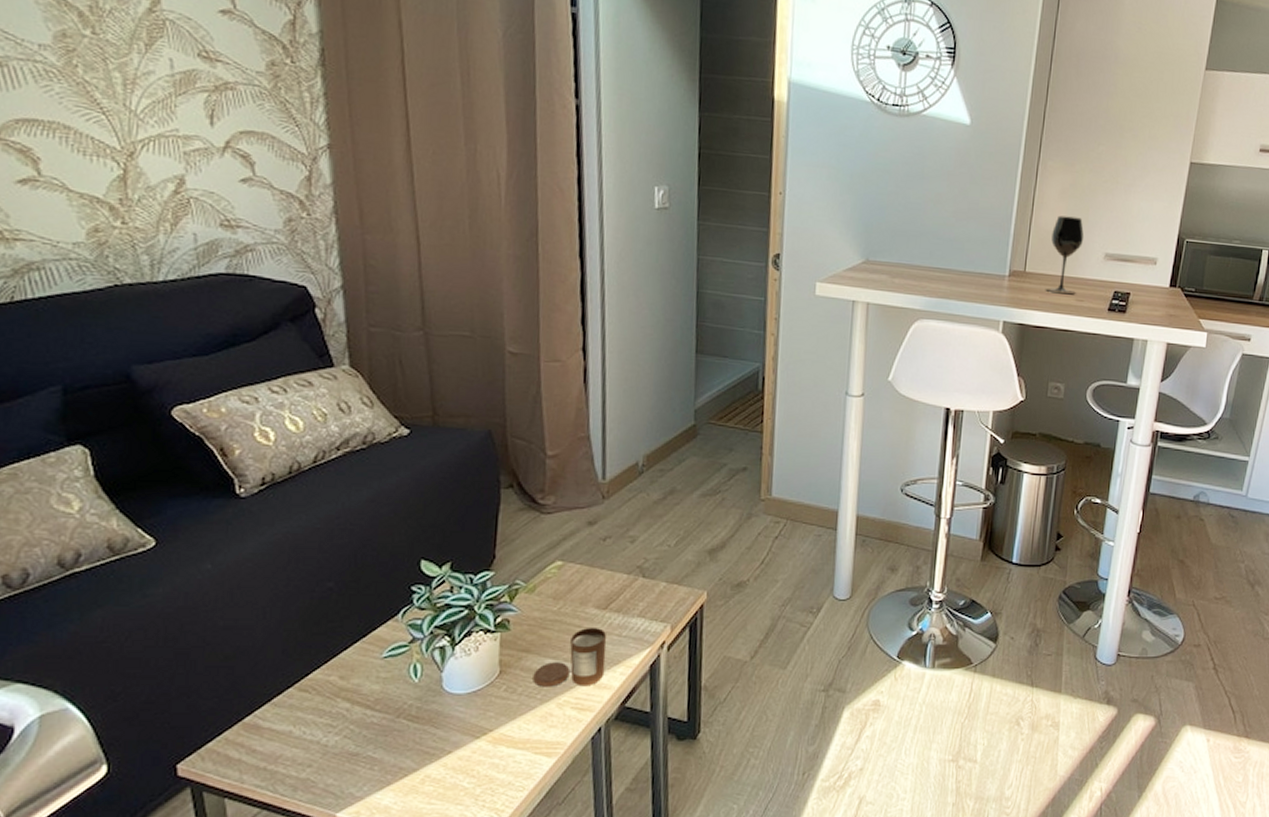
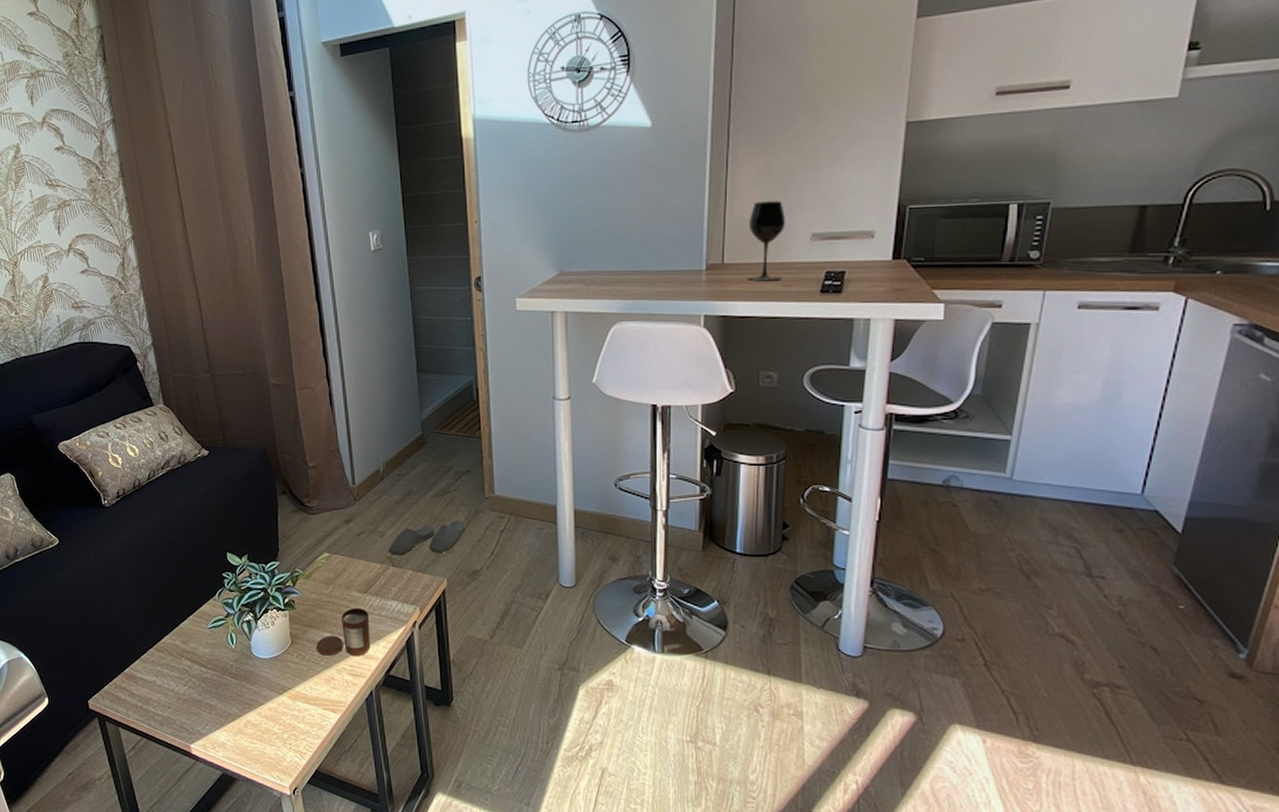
slippers: none [639,525,733,564] -> present [388,521,464,555]

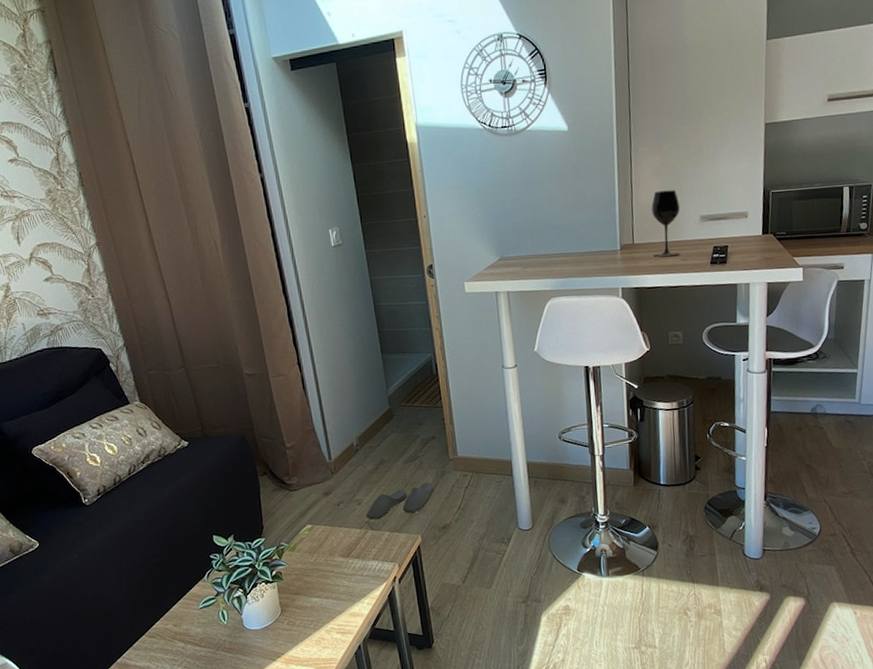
candle: present [316,608,371,657] -> none [305,571,356,619]

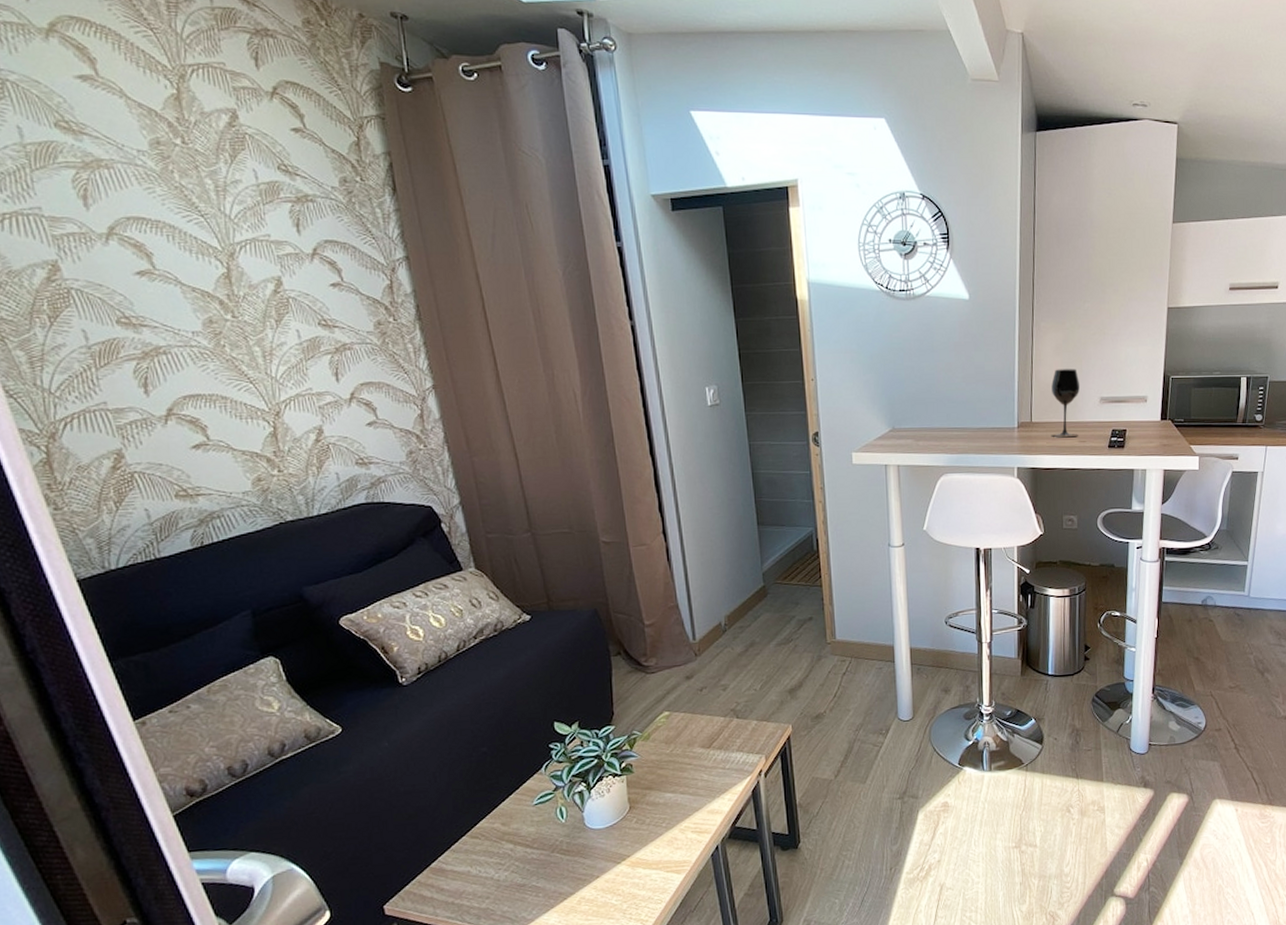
slippers: present [366,482,433,520] -> none [732,667,807,707]

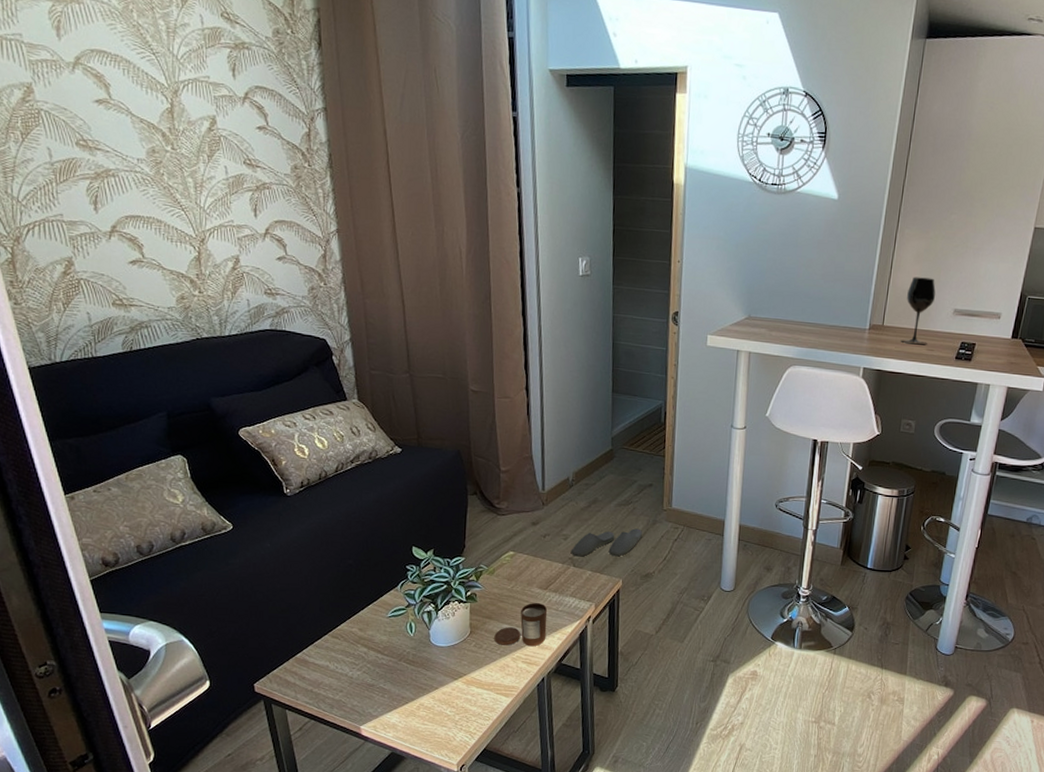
candle: none [657,764,716,817] -> present [494,603,548,647]
slippers: none [732,667,807,707] -> present [570,528,642,557]

